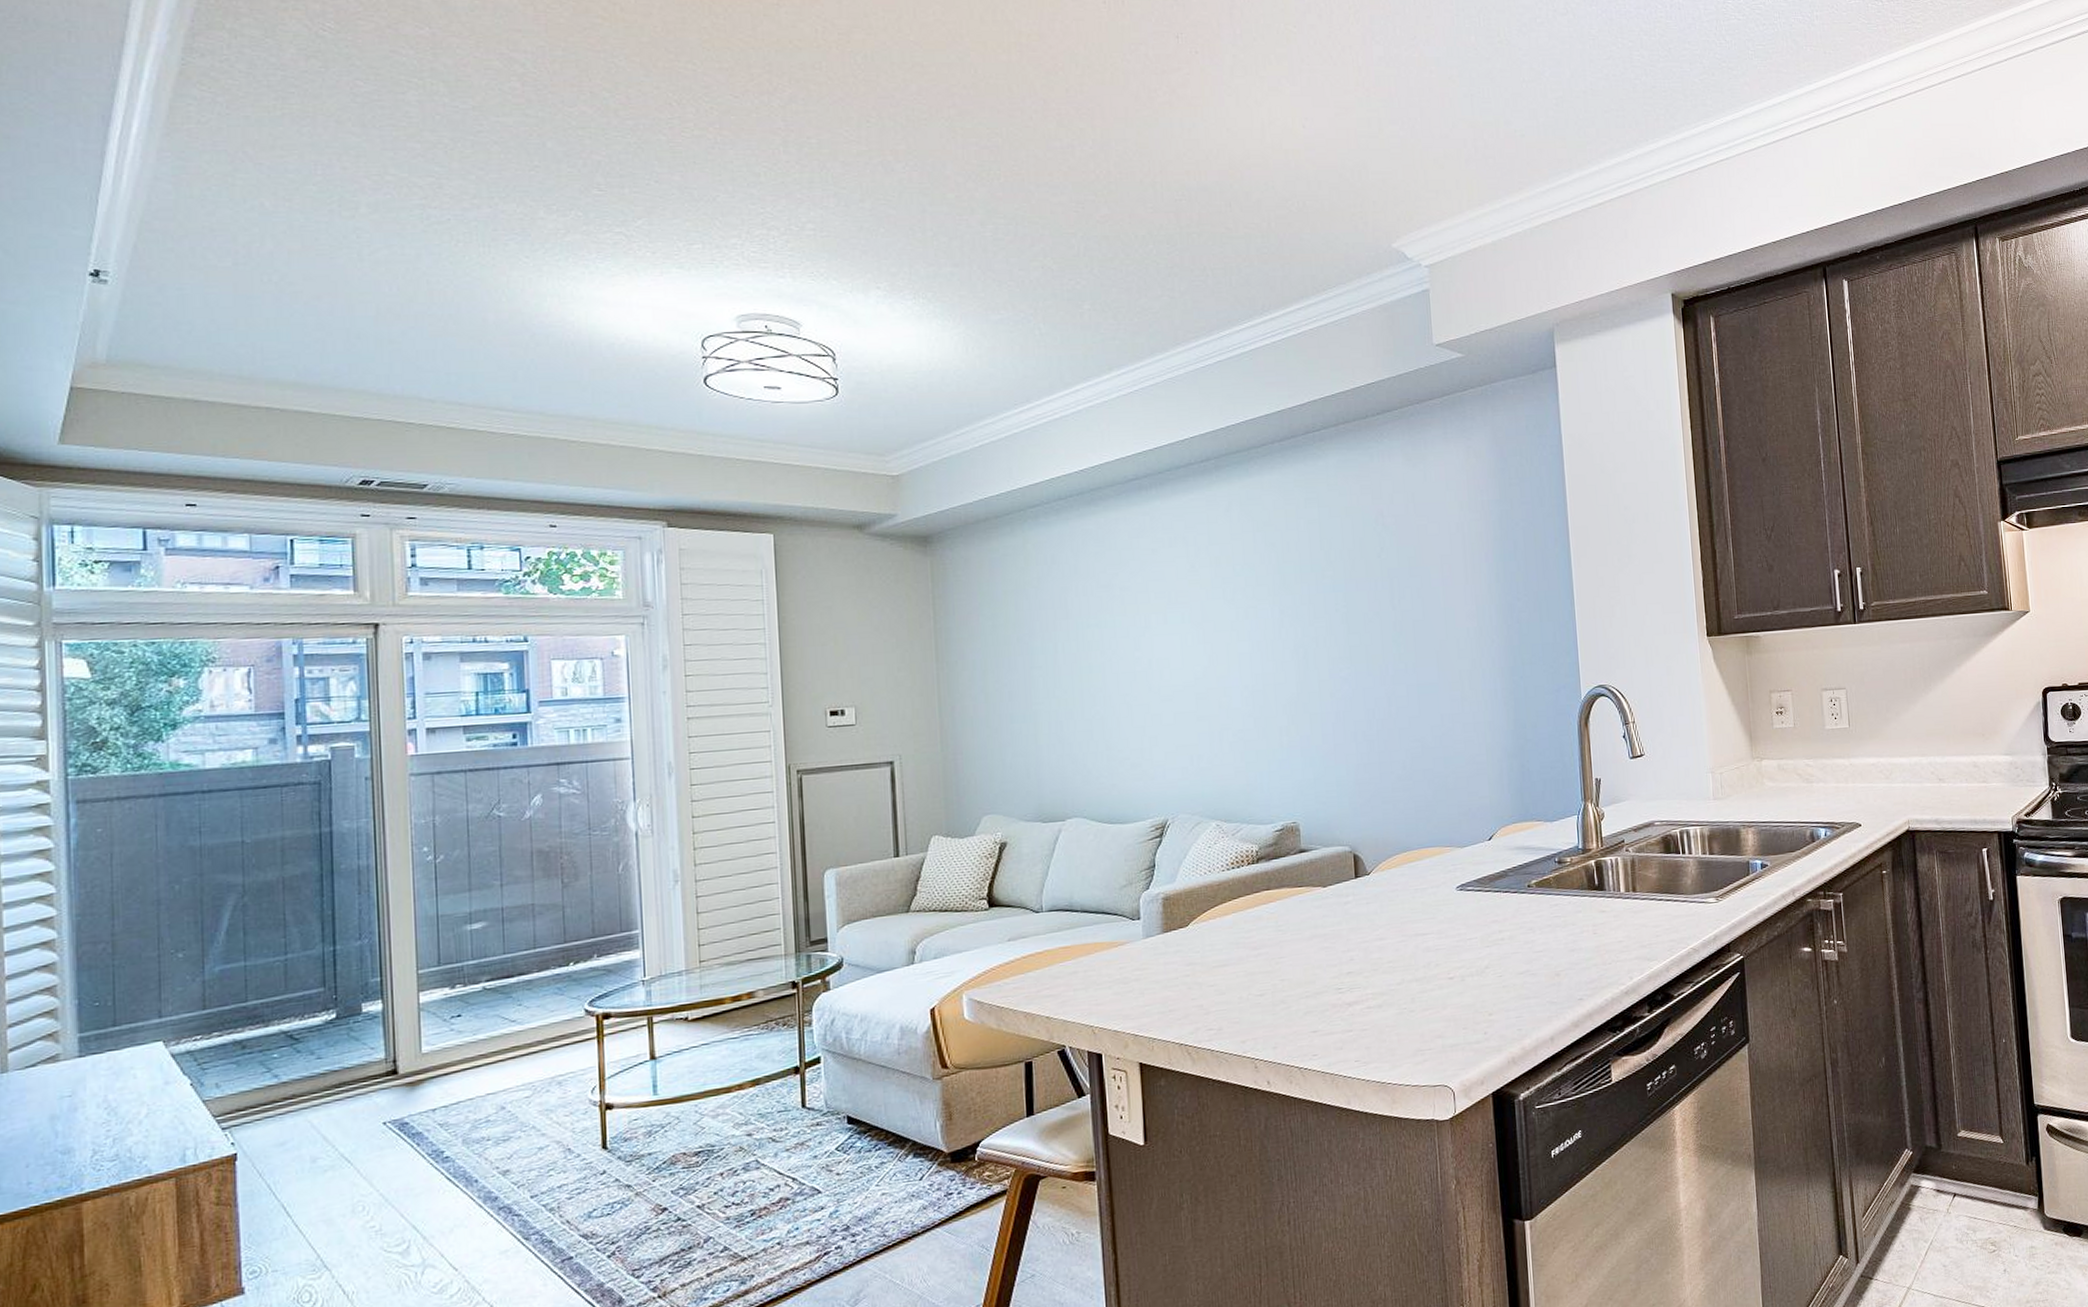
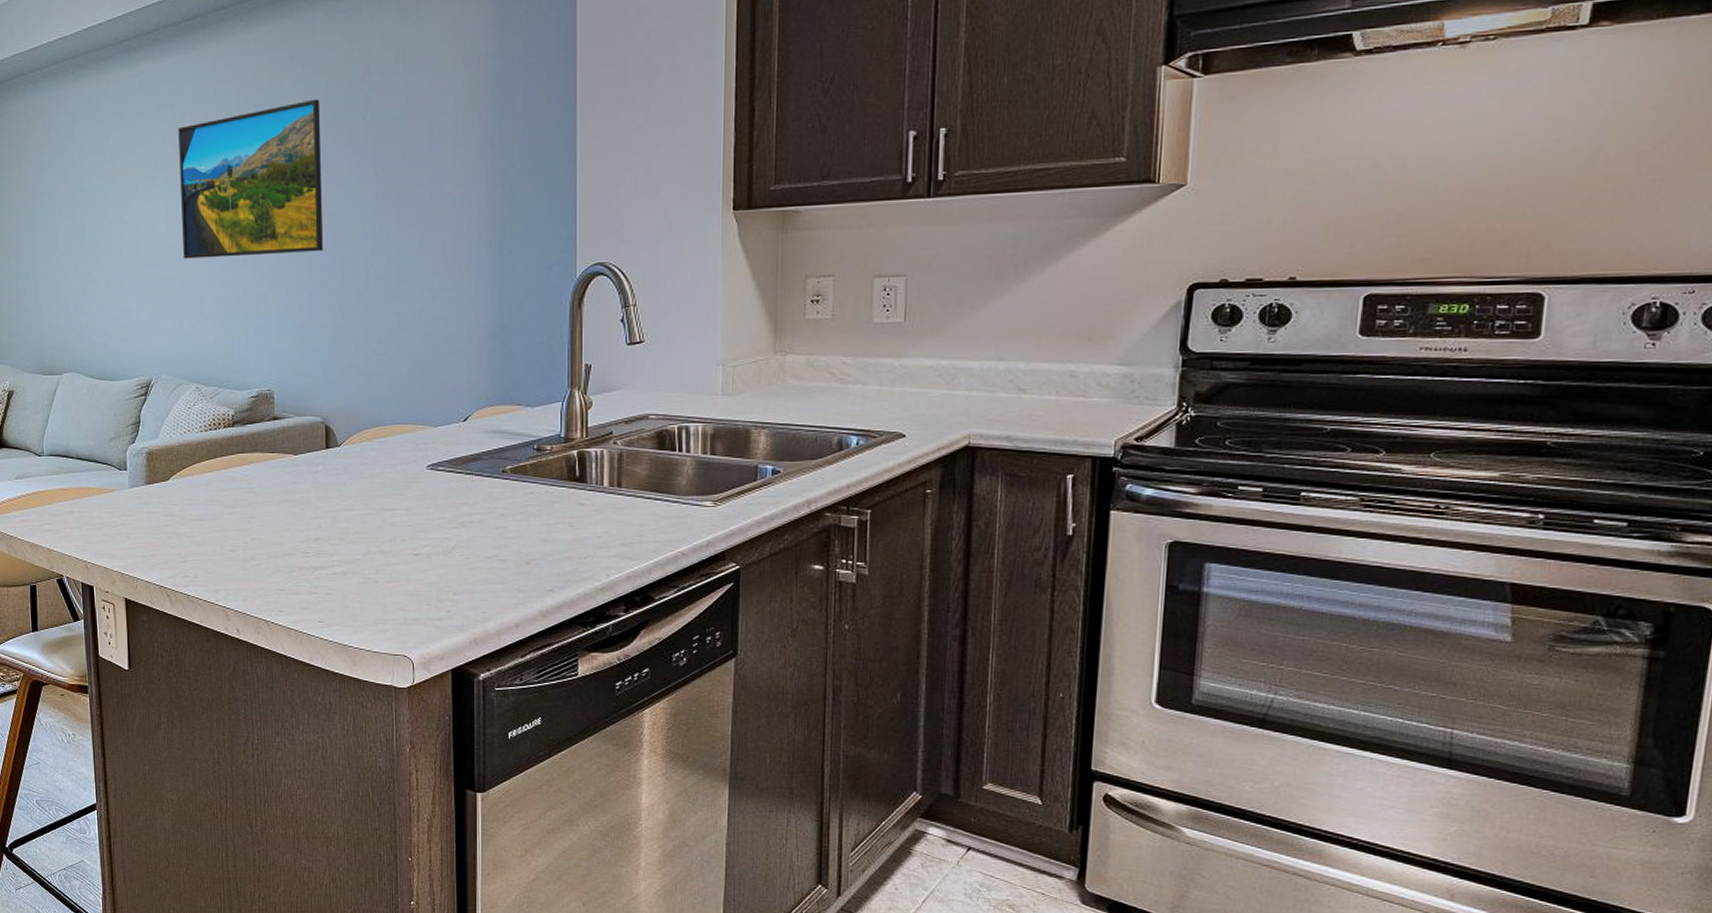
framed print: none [1193,538,1344,694] -> present [178,99,323,259]

